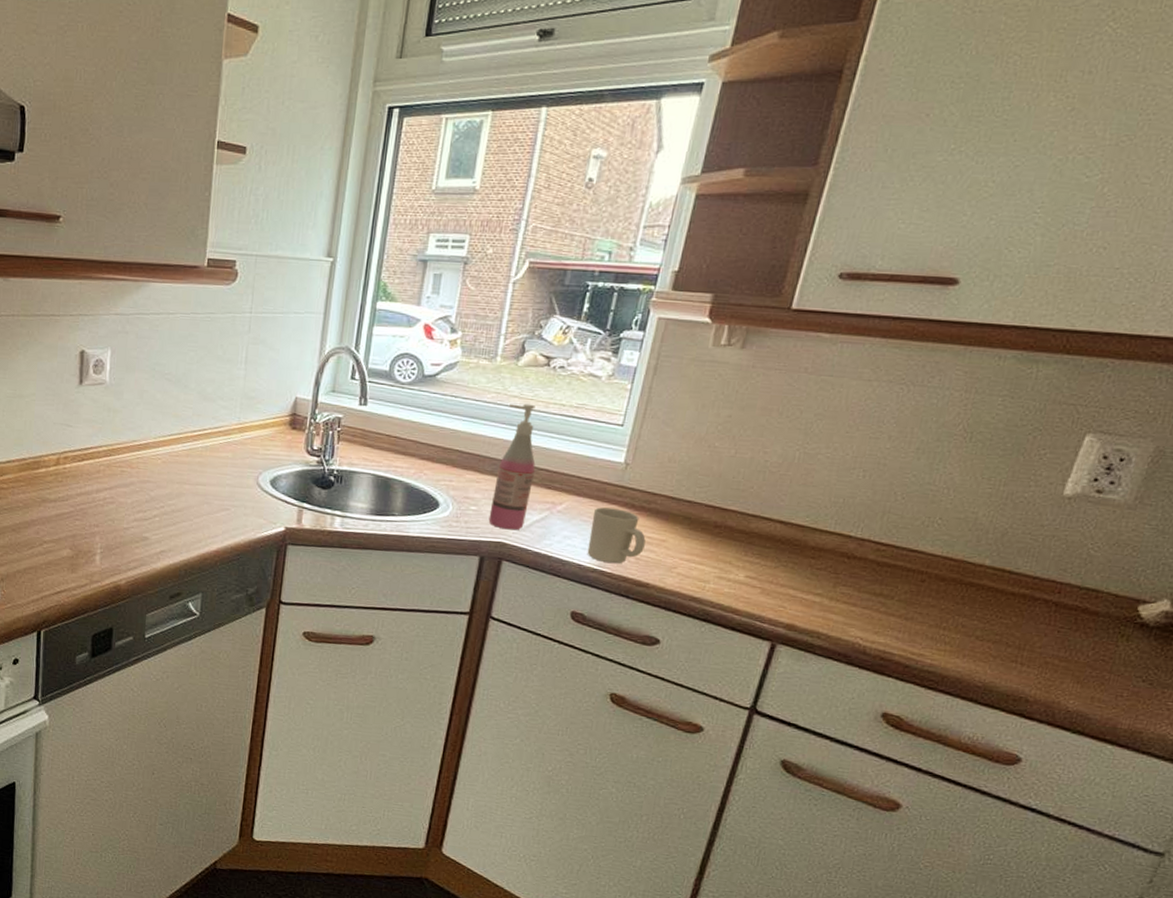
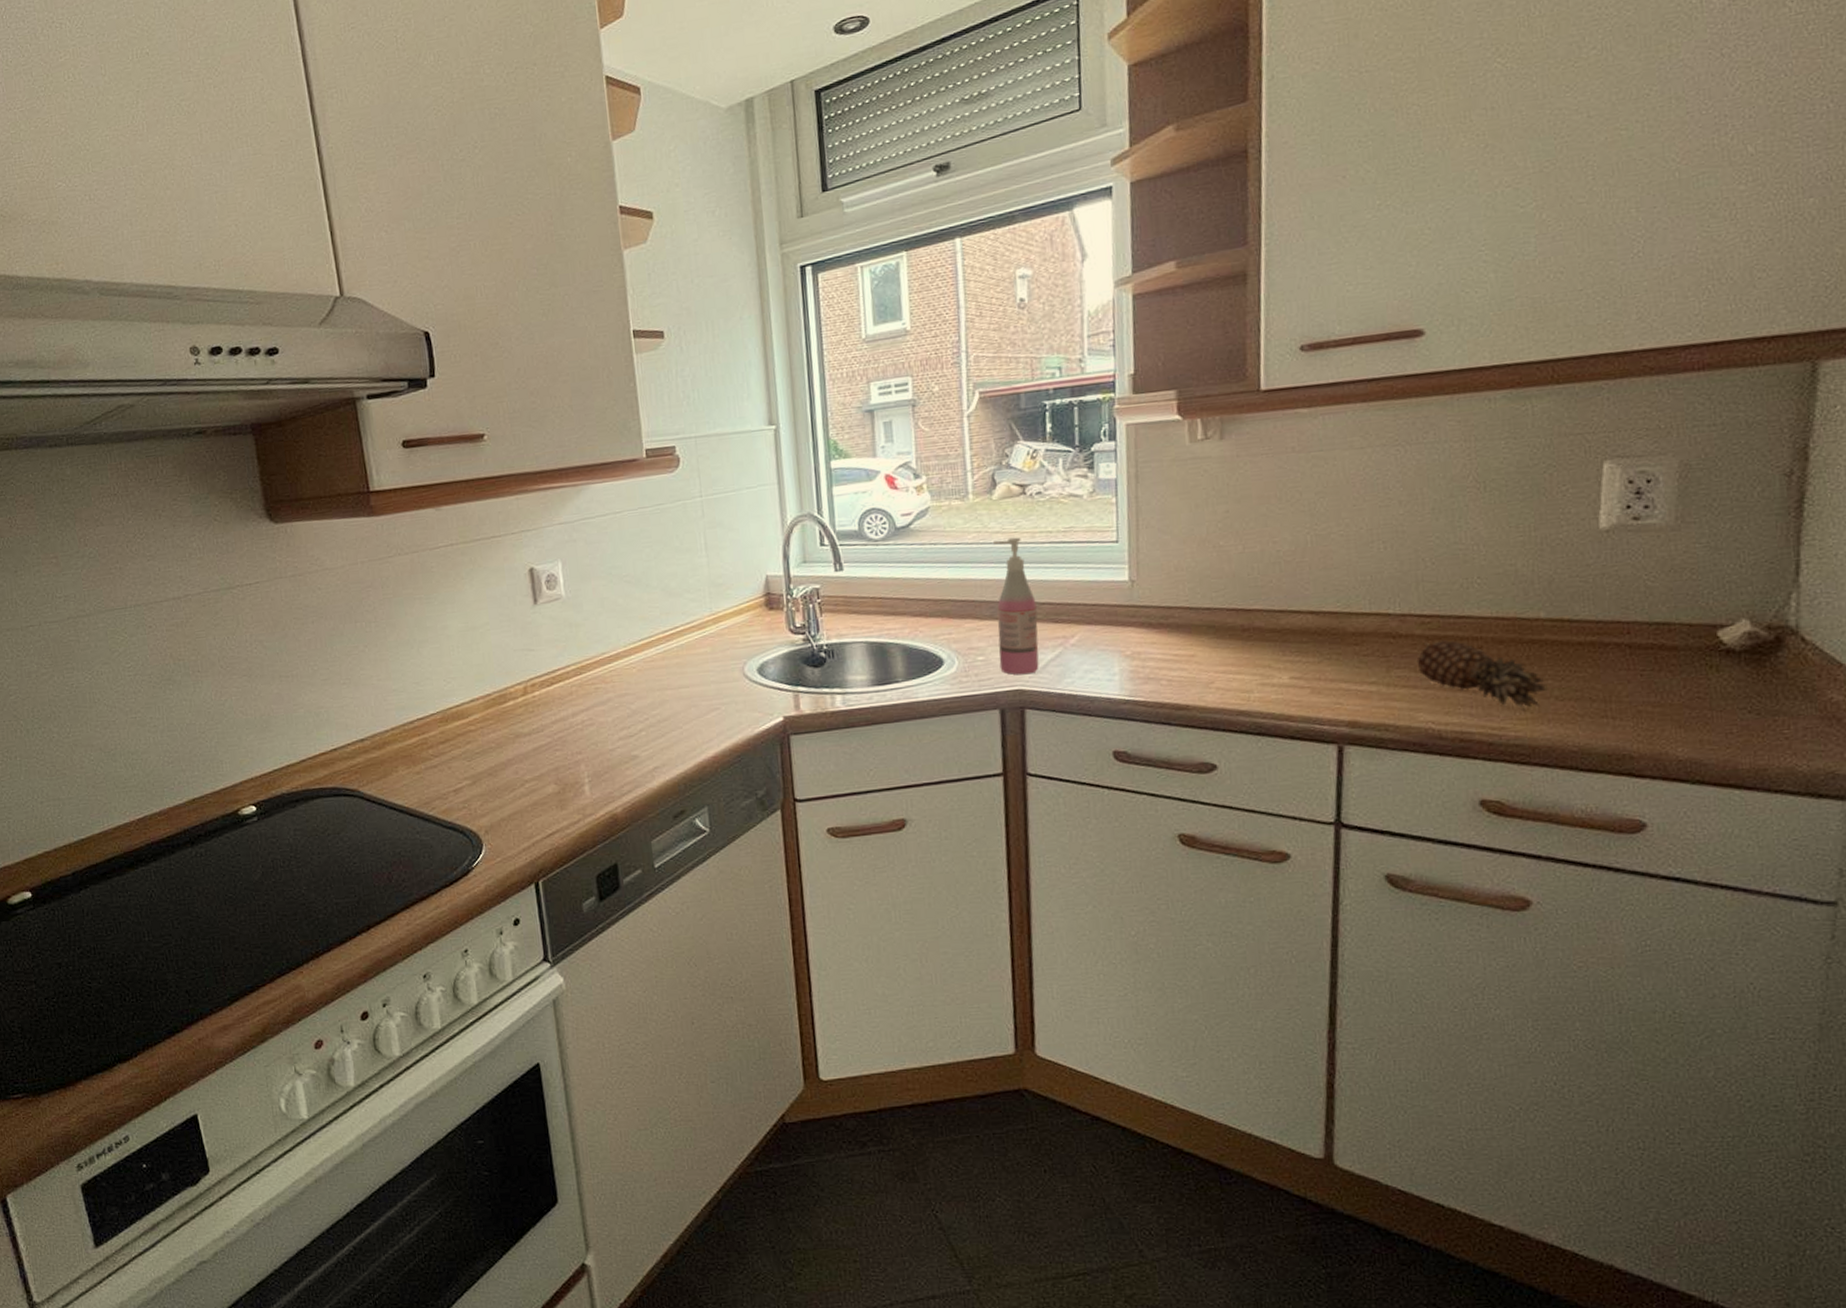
mug: present [587,507,646,564] -> none [1109,630,1174,691]
fruit: none [862,567,974,643] -> present [1416,639,1549,709]

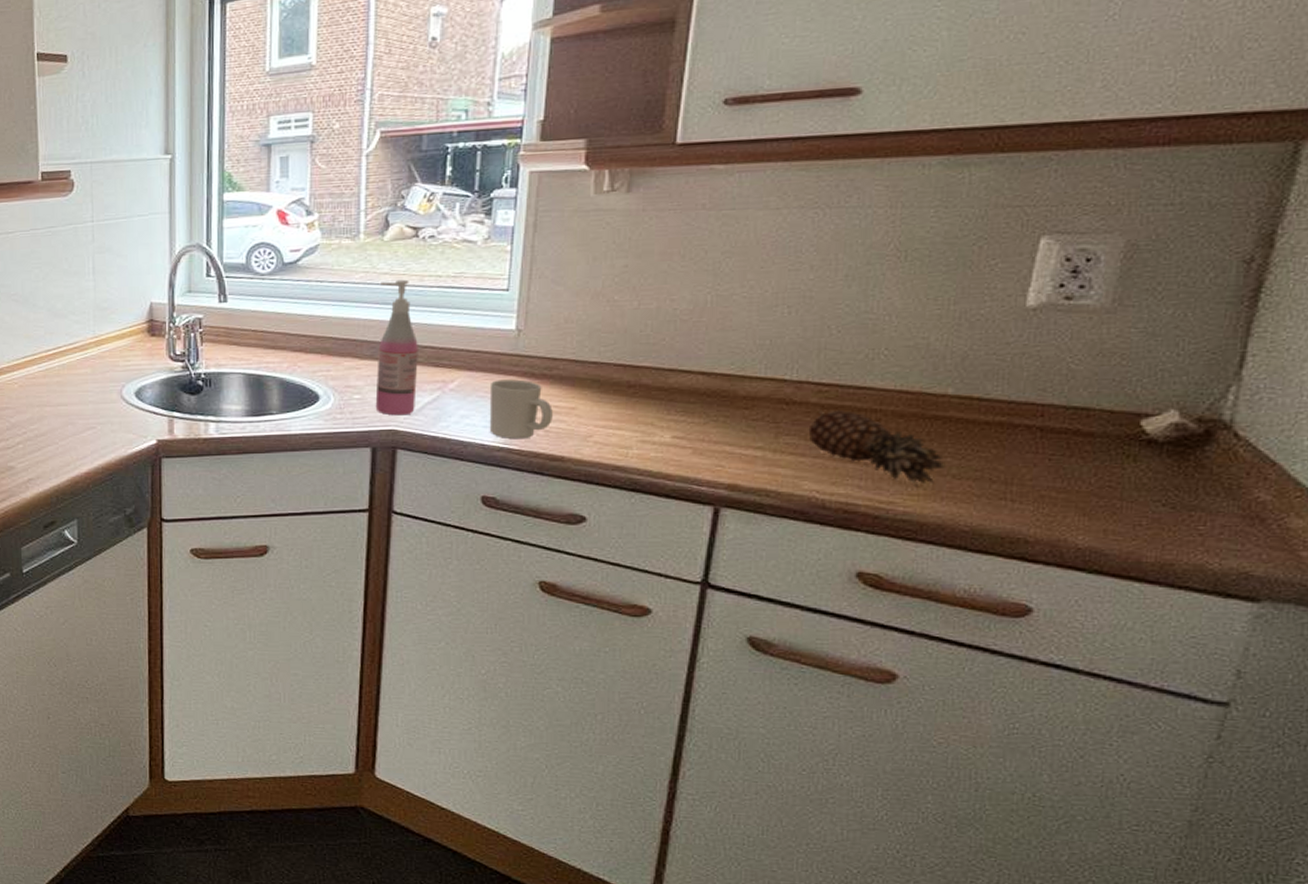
mug: none [1109,630,1174,691] -> present [489,379,553,440]

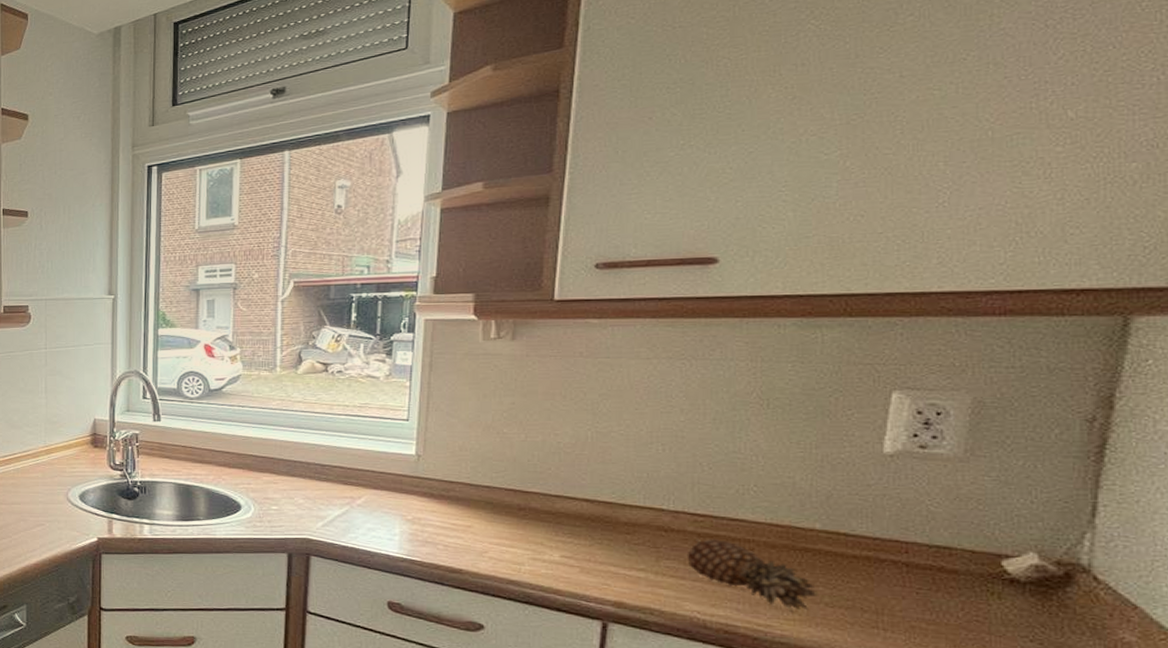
soap dispenser: present [375,279,418,416] -> none [291,407,329,526]
mug: present [489,379,553,440] -> none [393,498,451,552]

